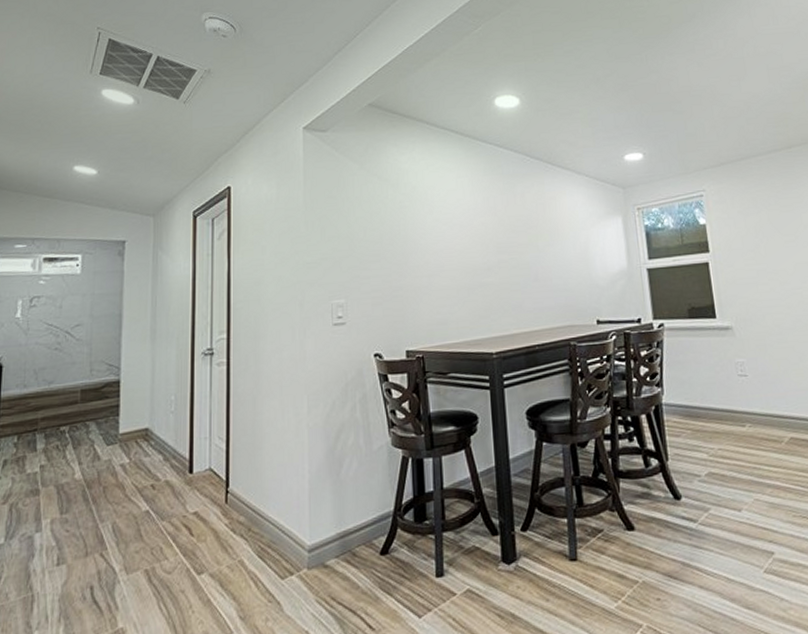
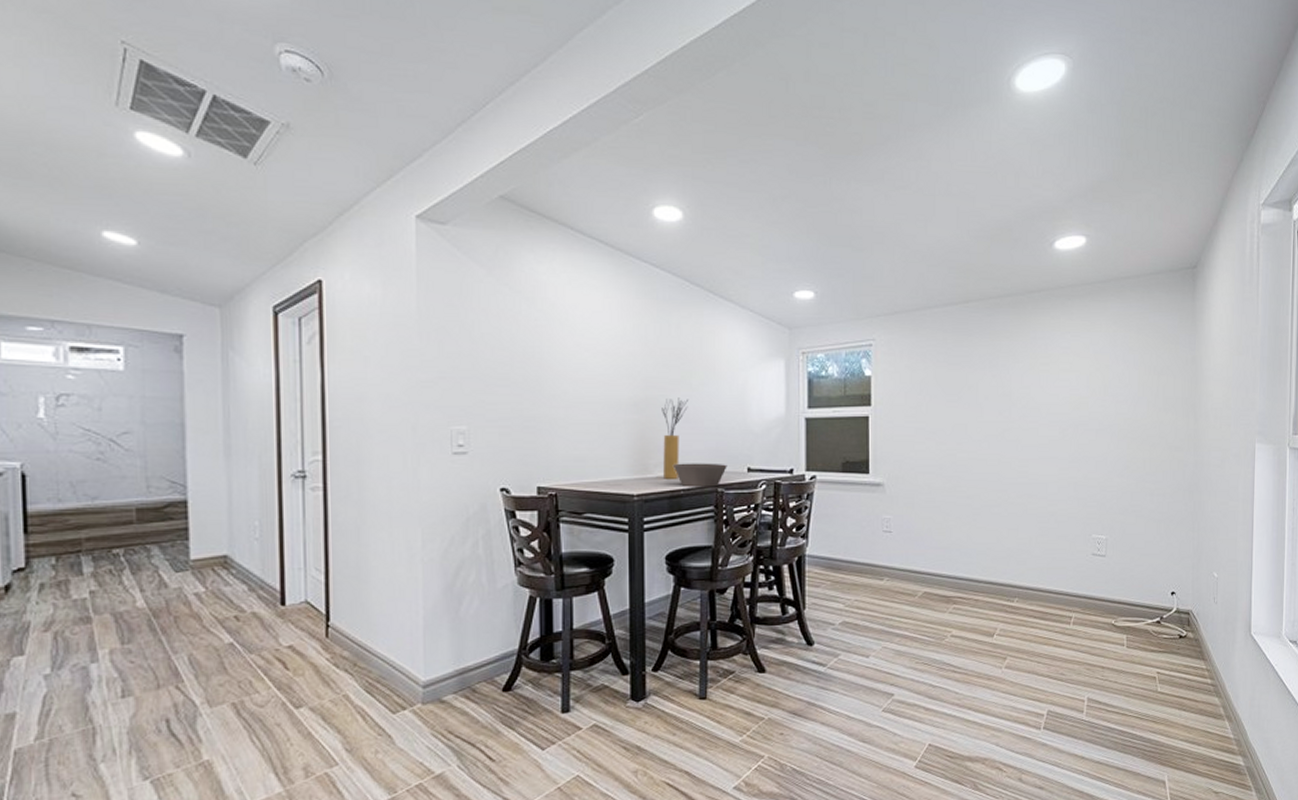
vase: none [513,259,537,336] -> present [662,397,688,479]
bowl: none [527,317,578,343] -> present [674,463,727,487]

